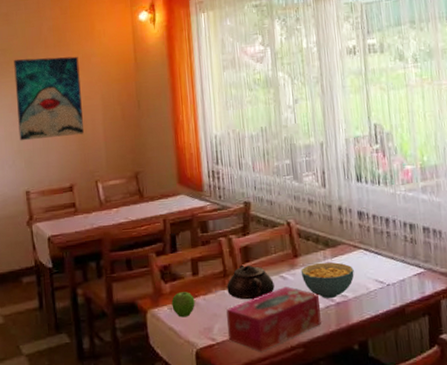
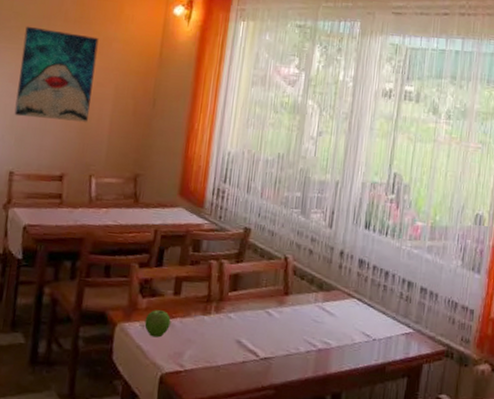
tissue box: present [226,287,322,351] -> none [197,323,302,387]
teapot: present [227,264,275,300] -> none [207,292,258,331]
cereal bowl: present [300,262,354,299] -> none [288,304,343,344]

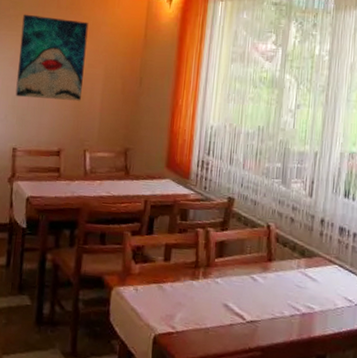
fruit: present [144,310,171,338] -> none [138,275,162,301]

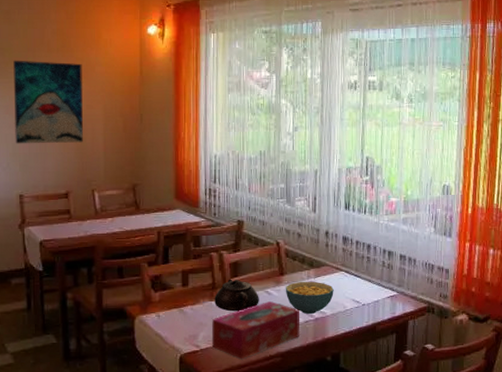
tissue box: none [188,288,286,348] -> present [211,301,301,359]
teapot: none [196,259,244,296] -> present [214,279,259,312]
cereal bowl: none [272,270,325,309] -> present [285,281,334,315]

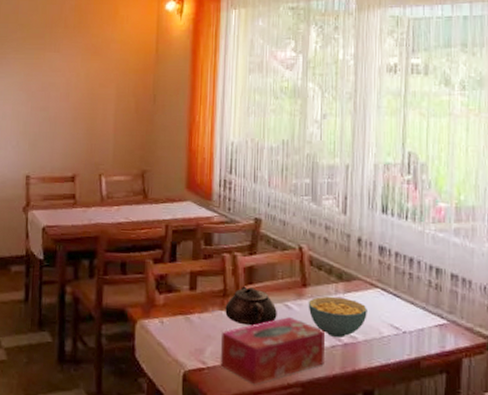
wall art: present [13,60,83,144] -> none [26,36,98,123]

